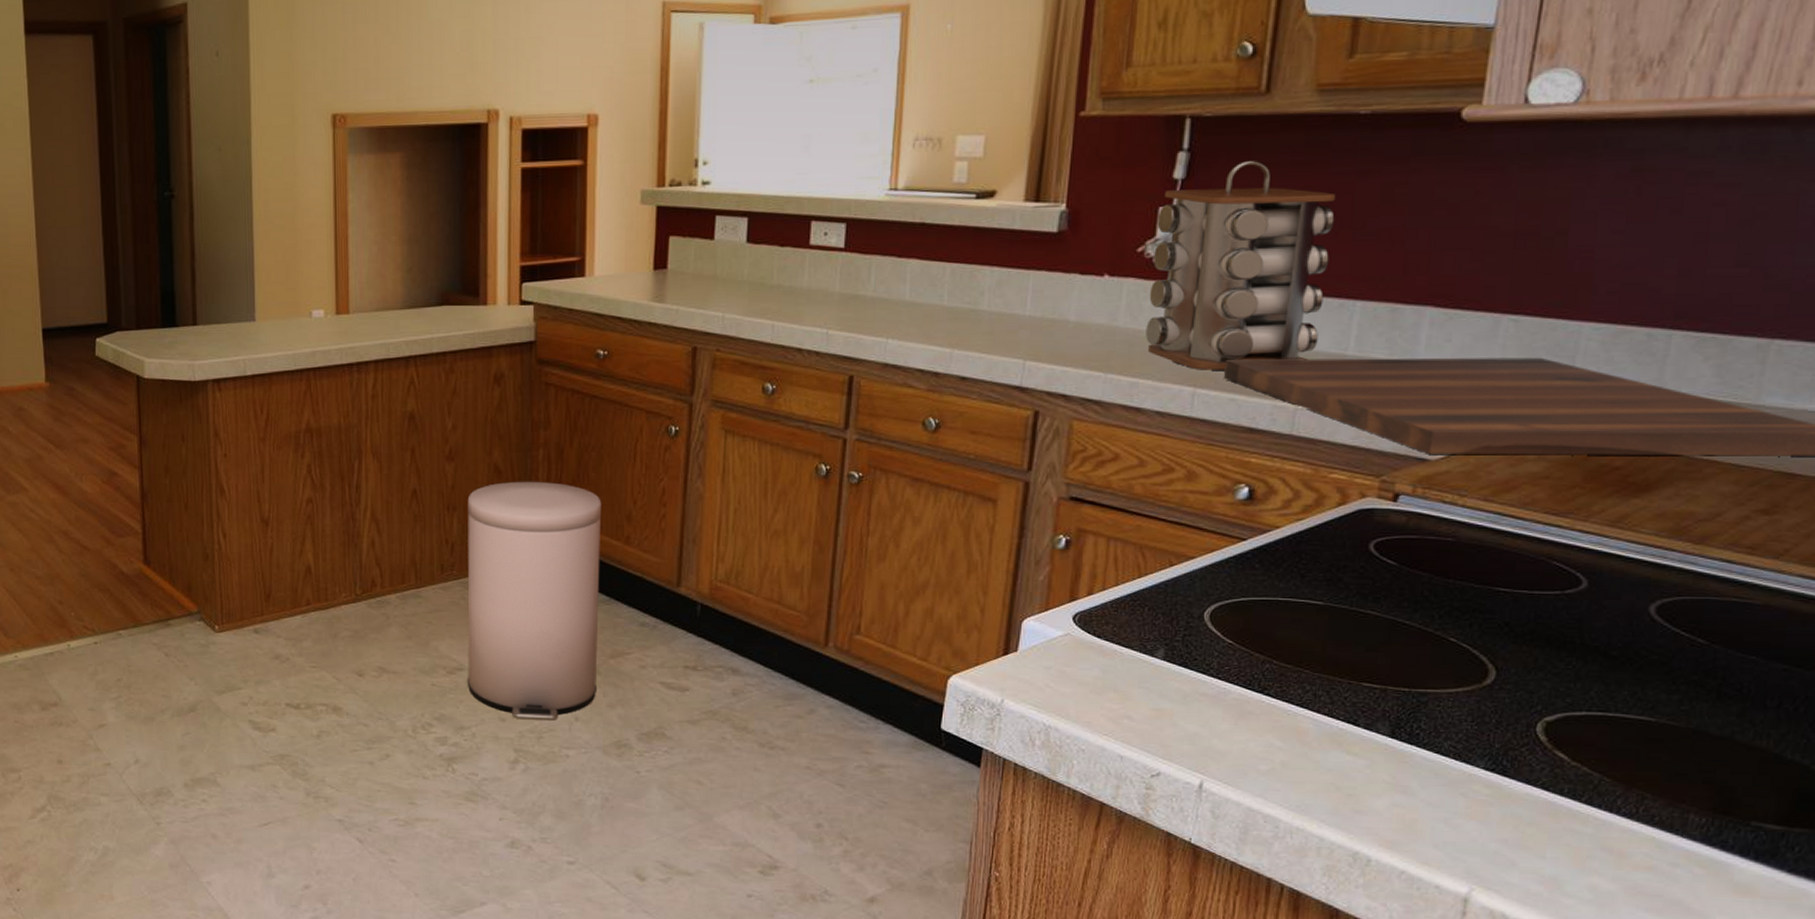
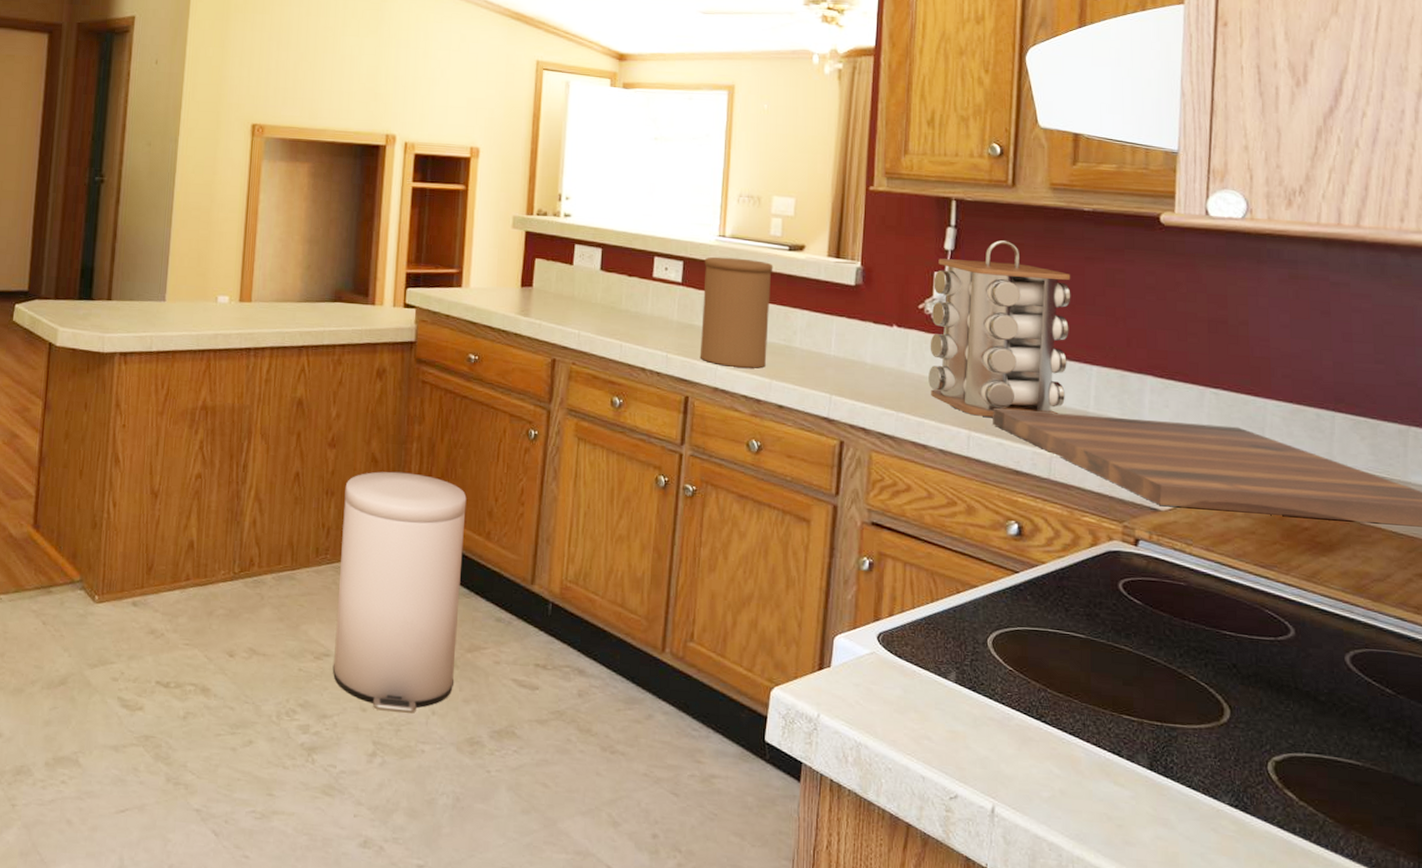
canister: none [866,213,957,339] -> present [699,256,773,368]

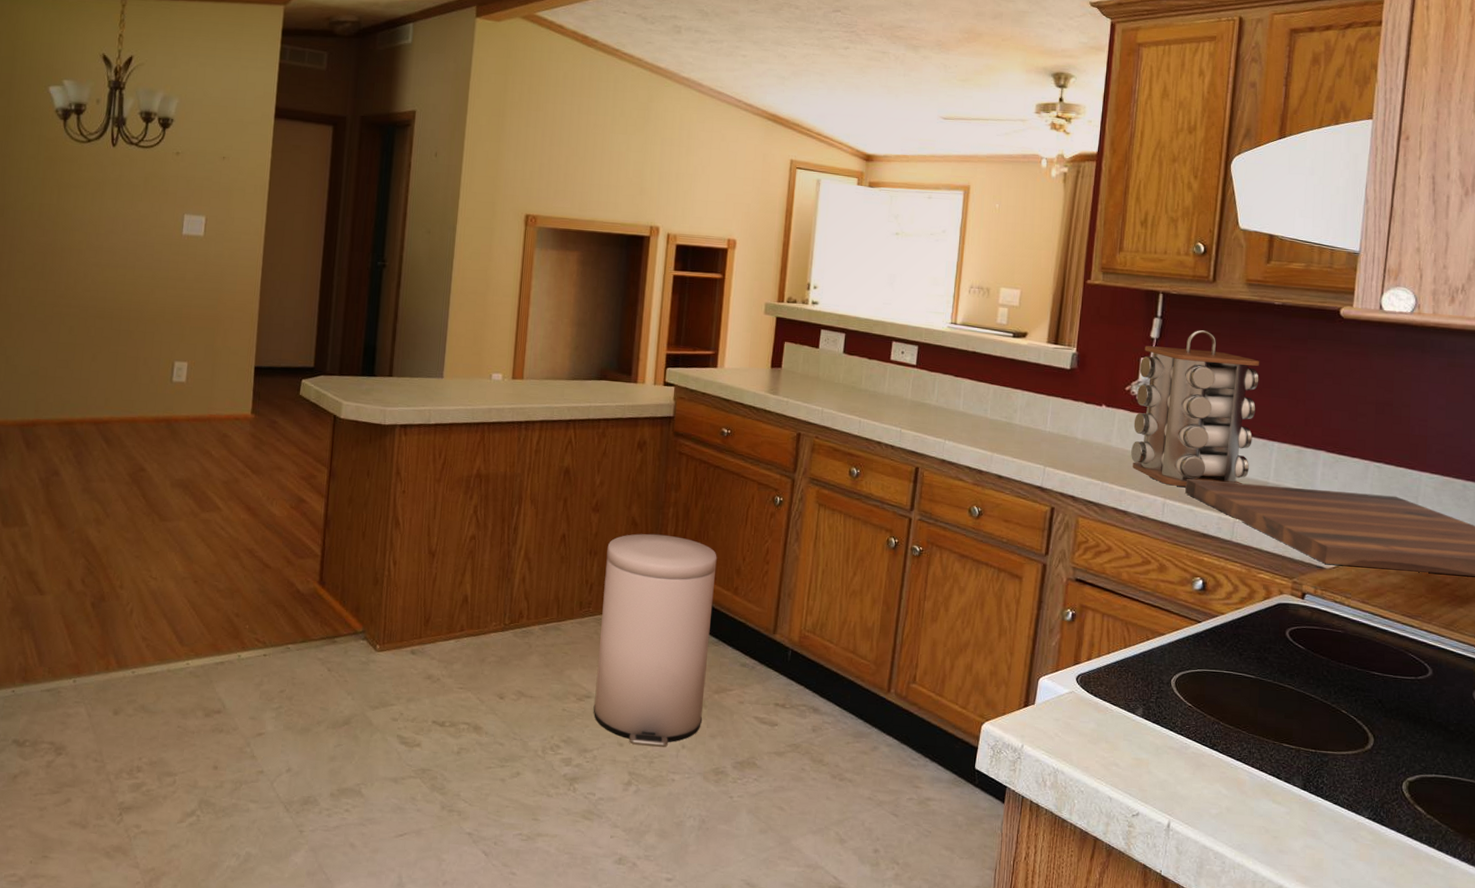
canister: present [699,256,773,368] -> none [930,342,999,443]

